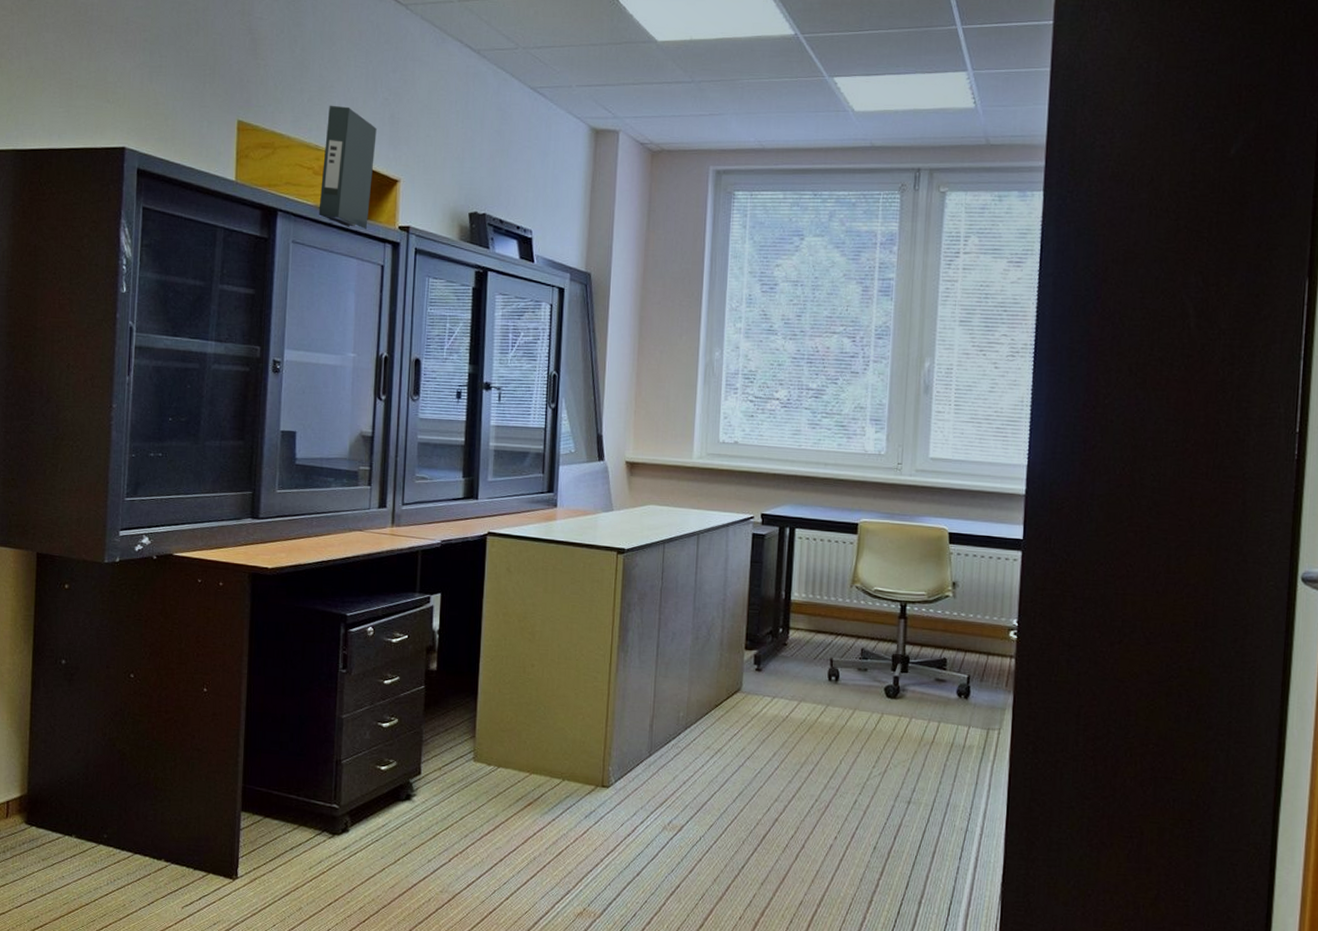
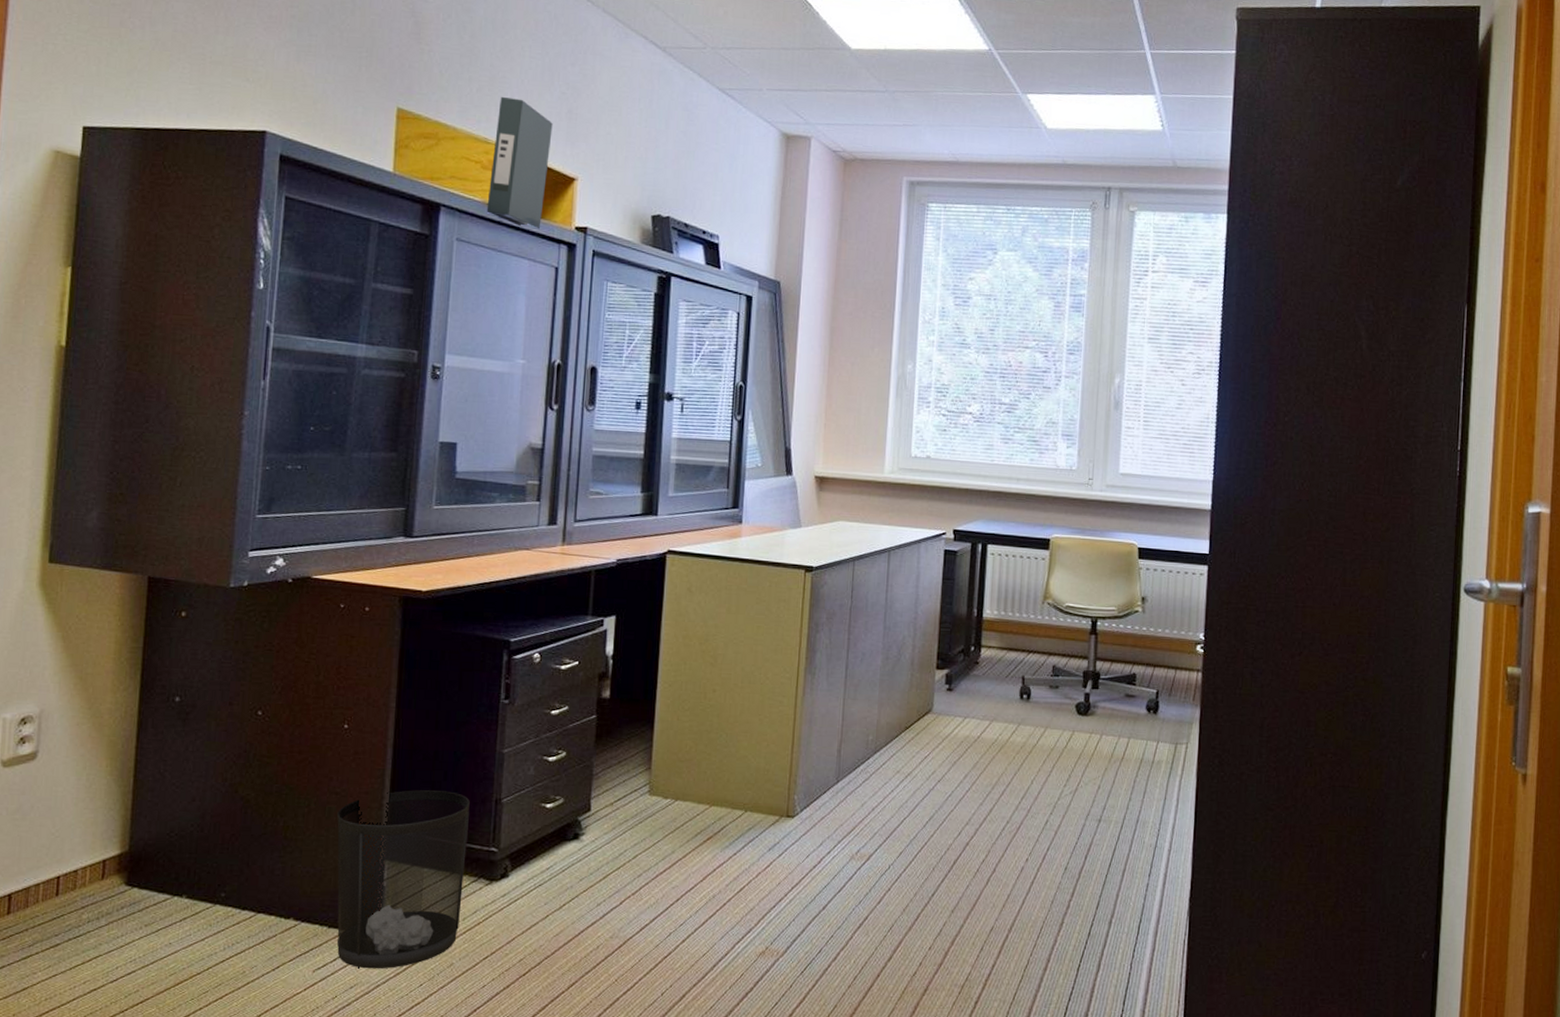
waste bin: none [199,749,314,909] -> present [337,789,470,969]

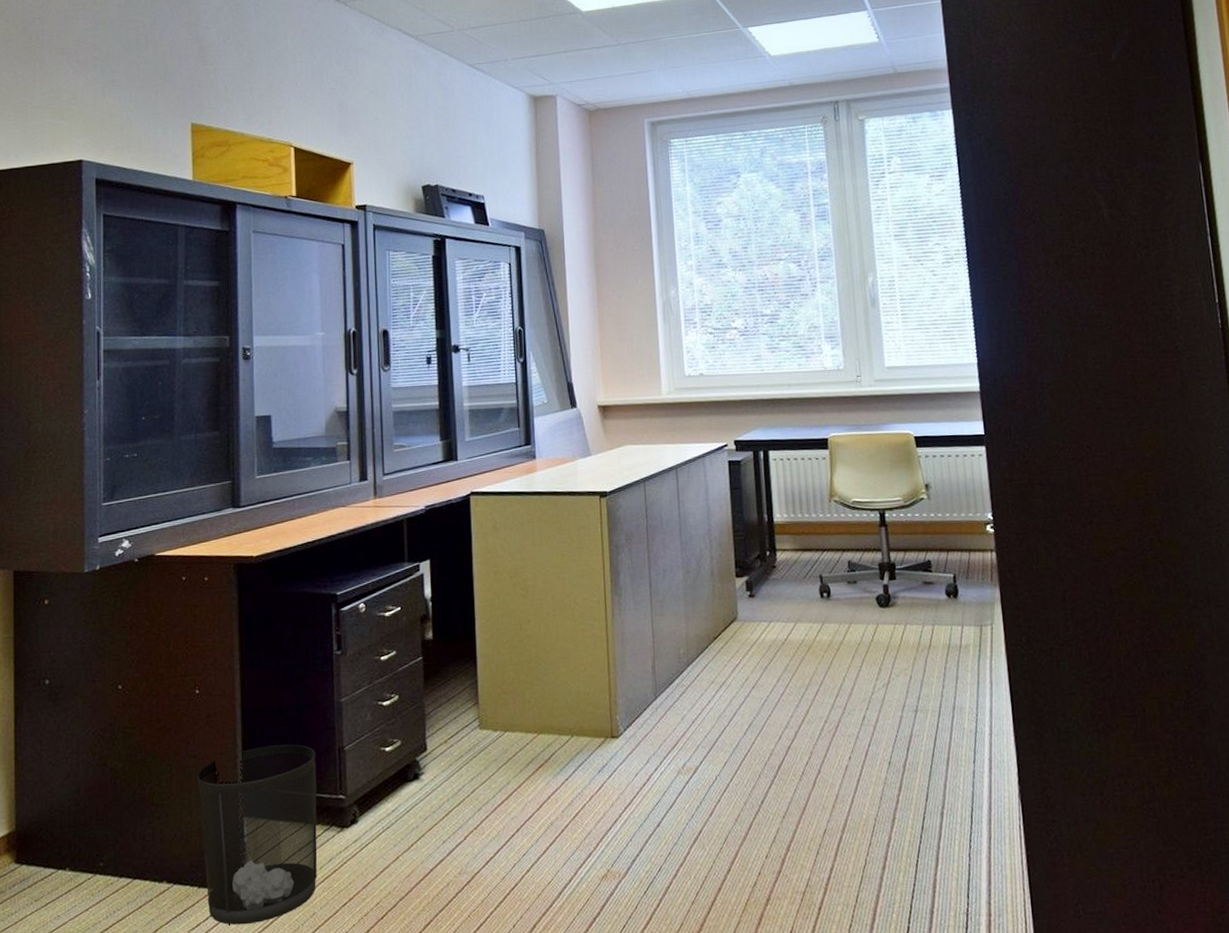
binder: present [486,96,553,229] -> none [276,100,327,213]

